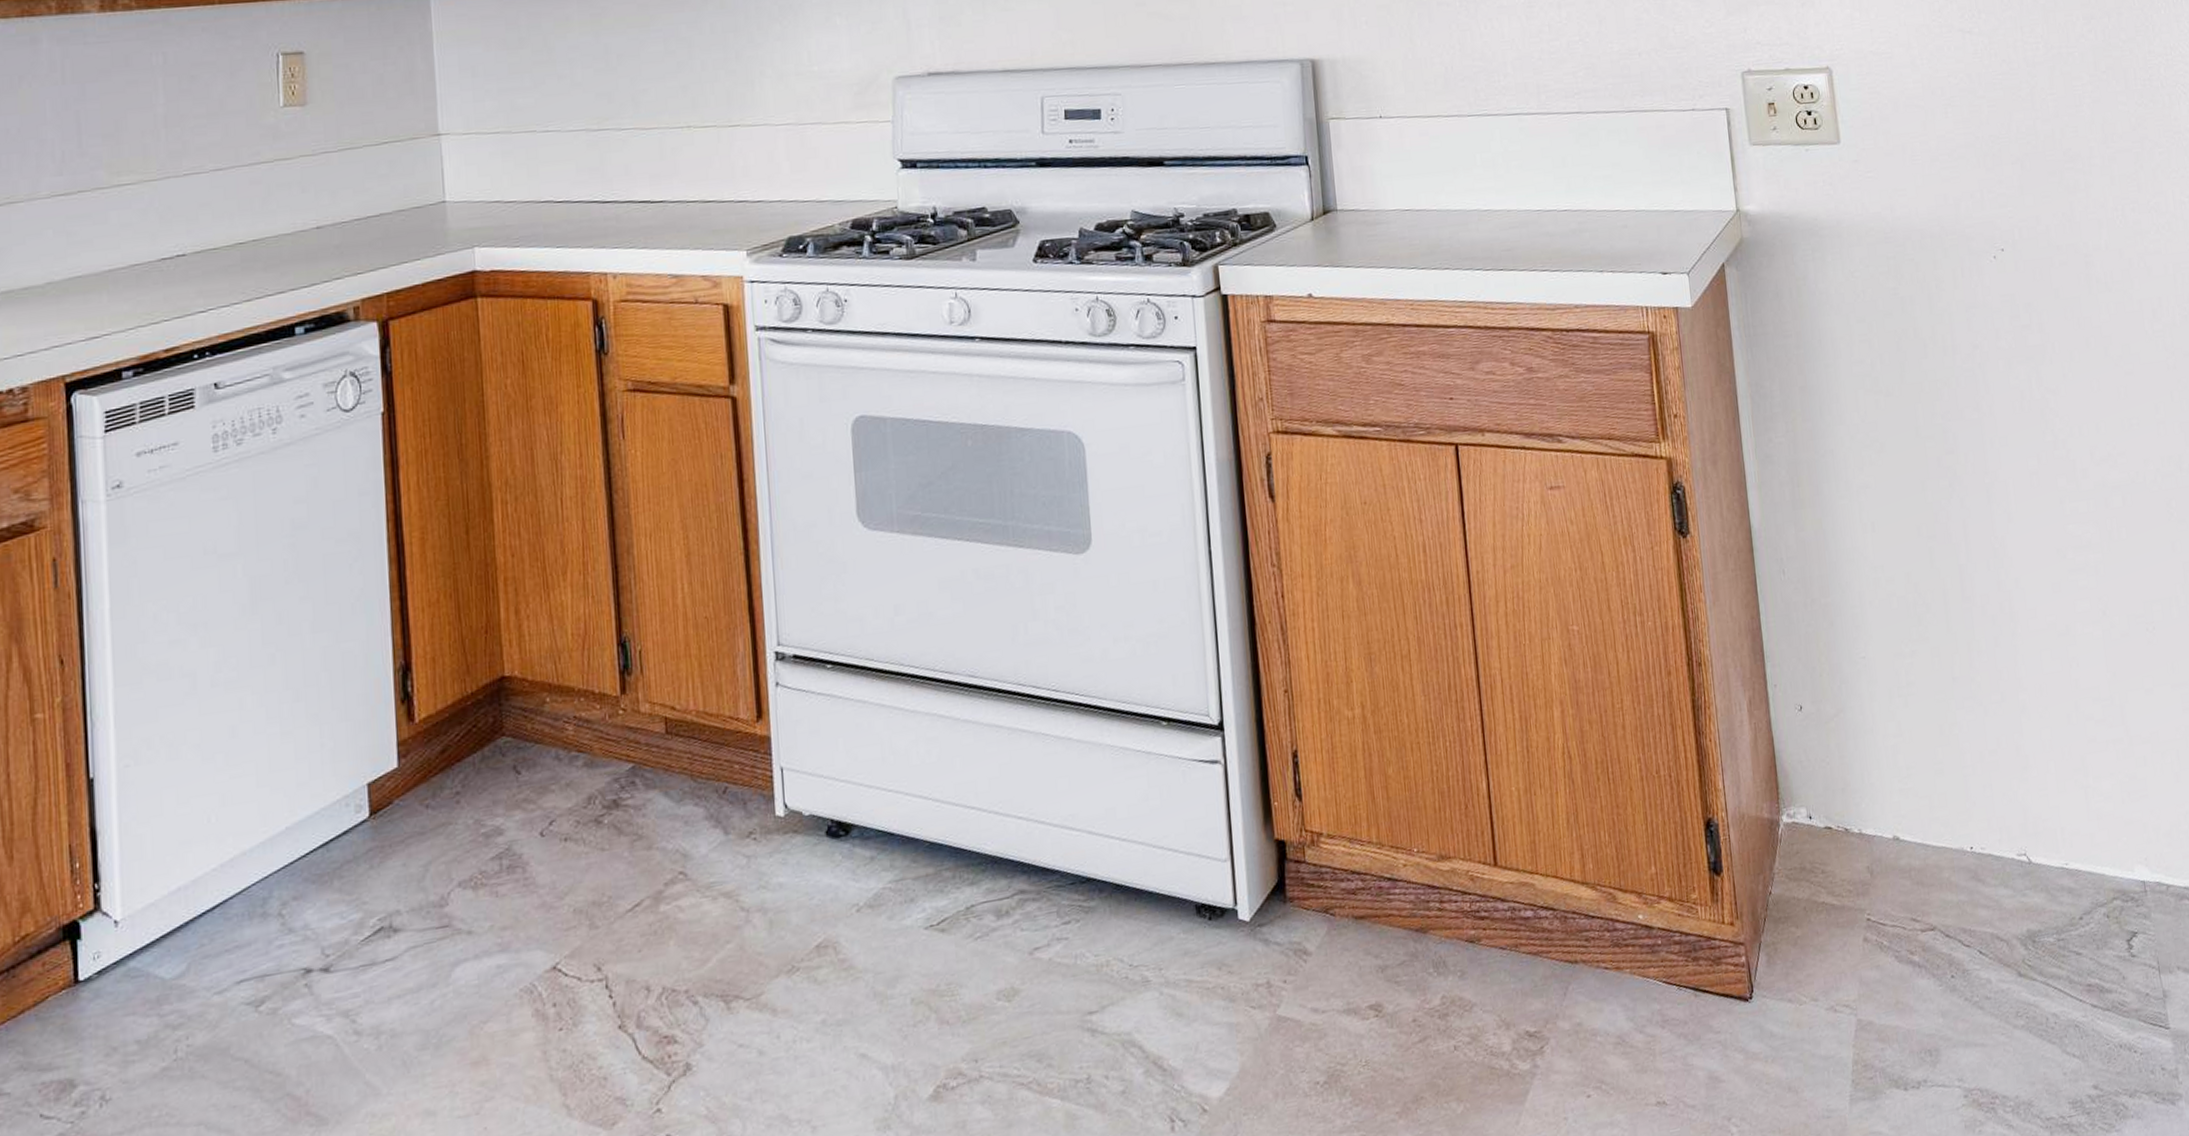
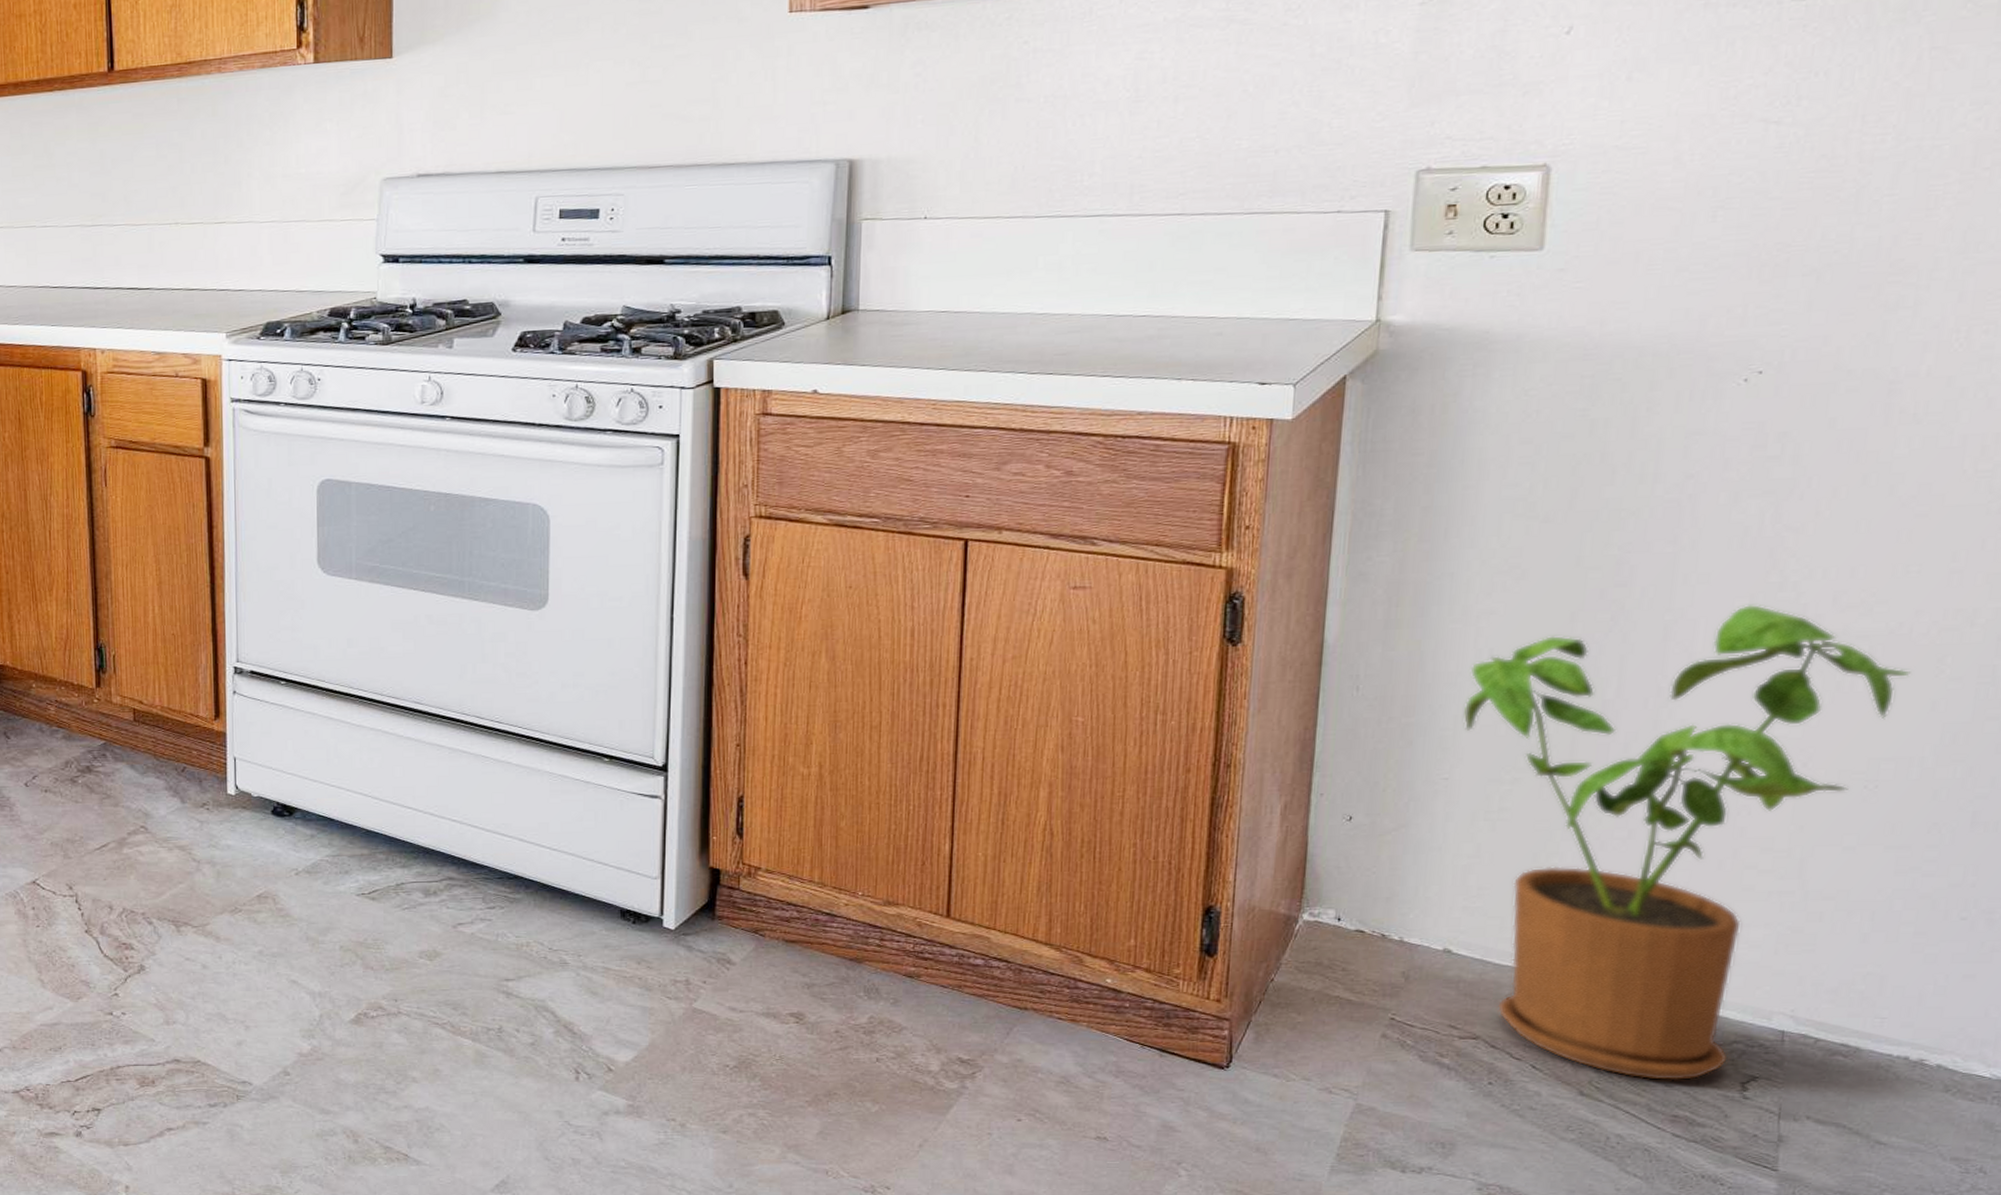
house plant: none [1861,462,2153,951] -> present [1462,603,1911,1081]

